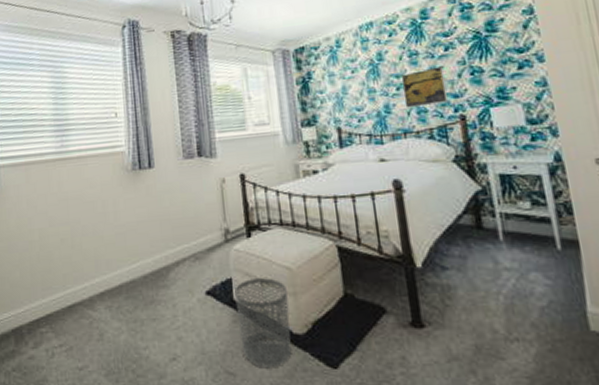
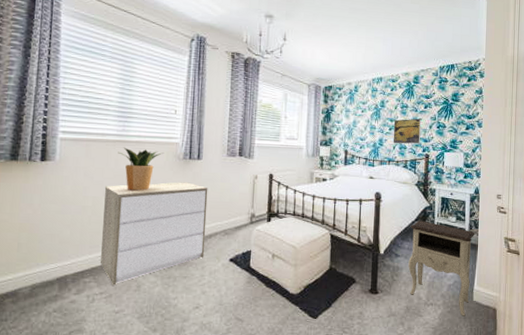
dresser: none [49,198,174,335] -> present [100,182,208,285]
potted plant: none [59,165,110,217] -> present [118,147,164,191]
waste bin: present [234,278,292,368] -> none [251,252,290,317]
nightstand: none [456,212,582,357] -> present [408,220,475,316]

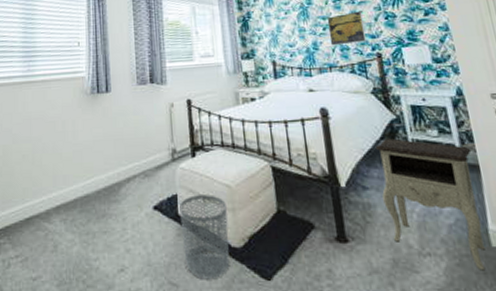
dresser: present [100,182,208,285] -> none [13,119,124,246]
potted plant: present [118,147,164,191] -> none [24,88,71,135]
waste bin: none [251,252,290,317] -> present [179,195,230,280]

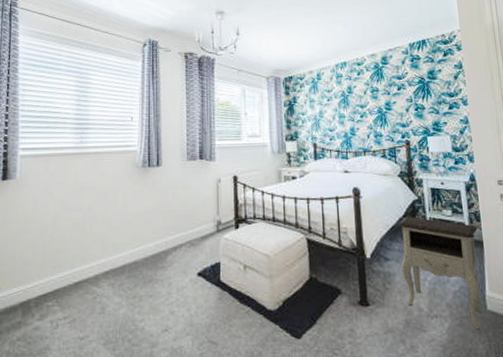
waste bin: present [179,195,230,280] -> none [222,263,265,338]
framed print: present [326,11,366,46] -> none [364,102,397,132]

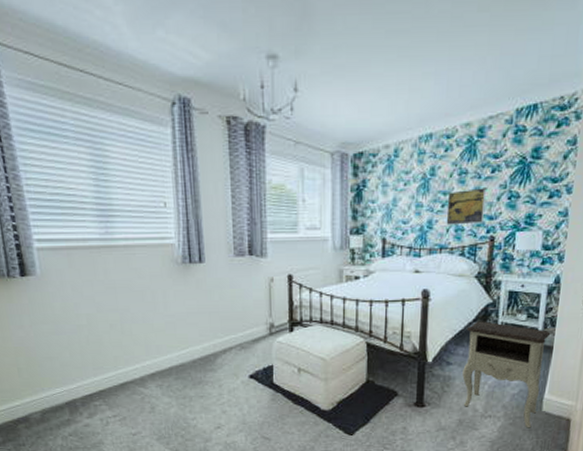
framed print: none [364,102,397,132] -> present [446,188,486,225]

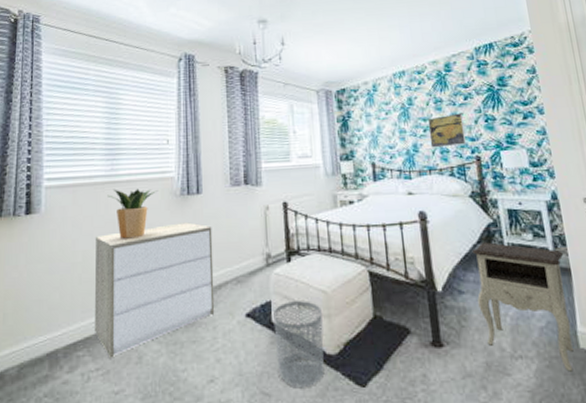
dresser: none [97,291,220,408] -> present [94,222,215,358]
potted plant: none [105,253,159,304] -> present [107,189,159,239]
waste bin: none [275,366,320,435] -> present [273,301,324,388]

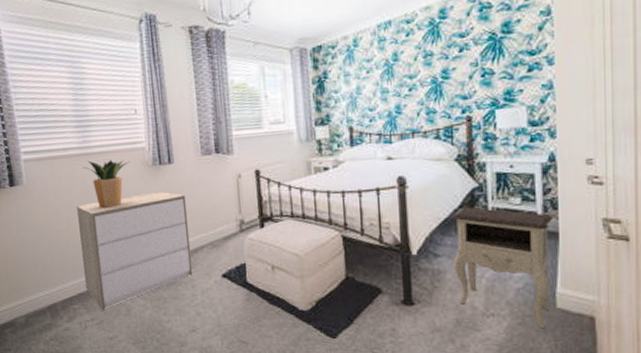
waste bin: present [273,301,324,388] -> none [248,263,297,338]
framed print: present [427,113,466,148] -> none [414,68,456,109]

